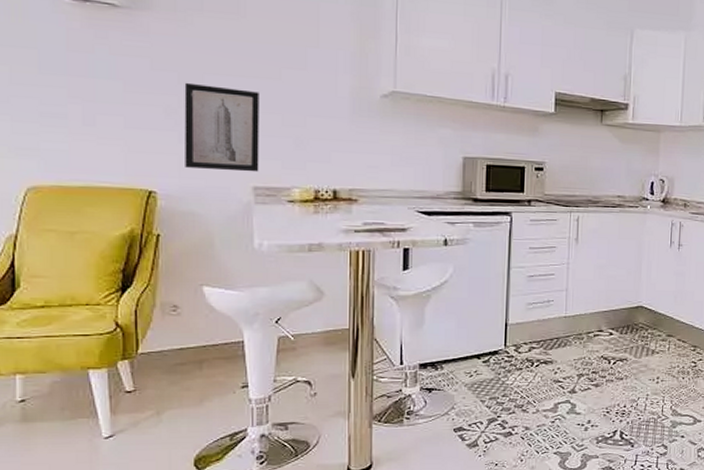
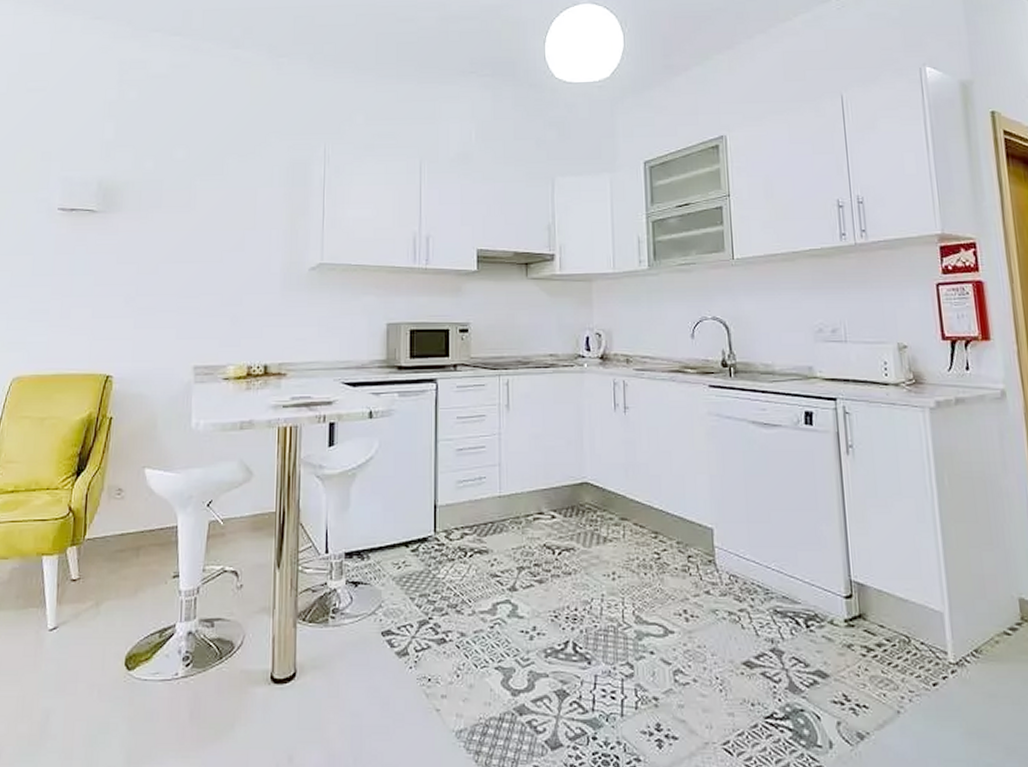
wall art: present [184,82,259,172] -> none [137,272,203,352]

